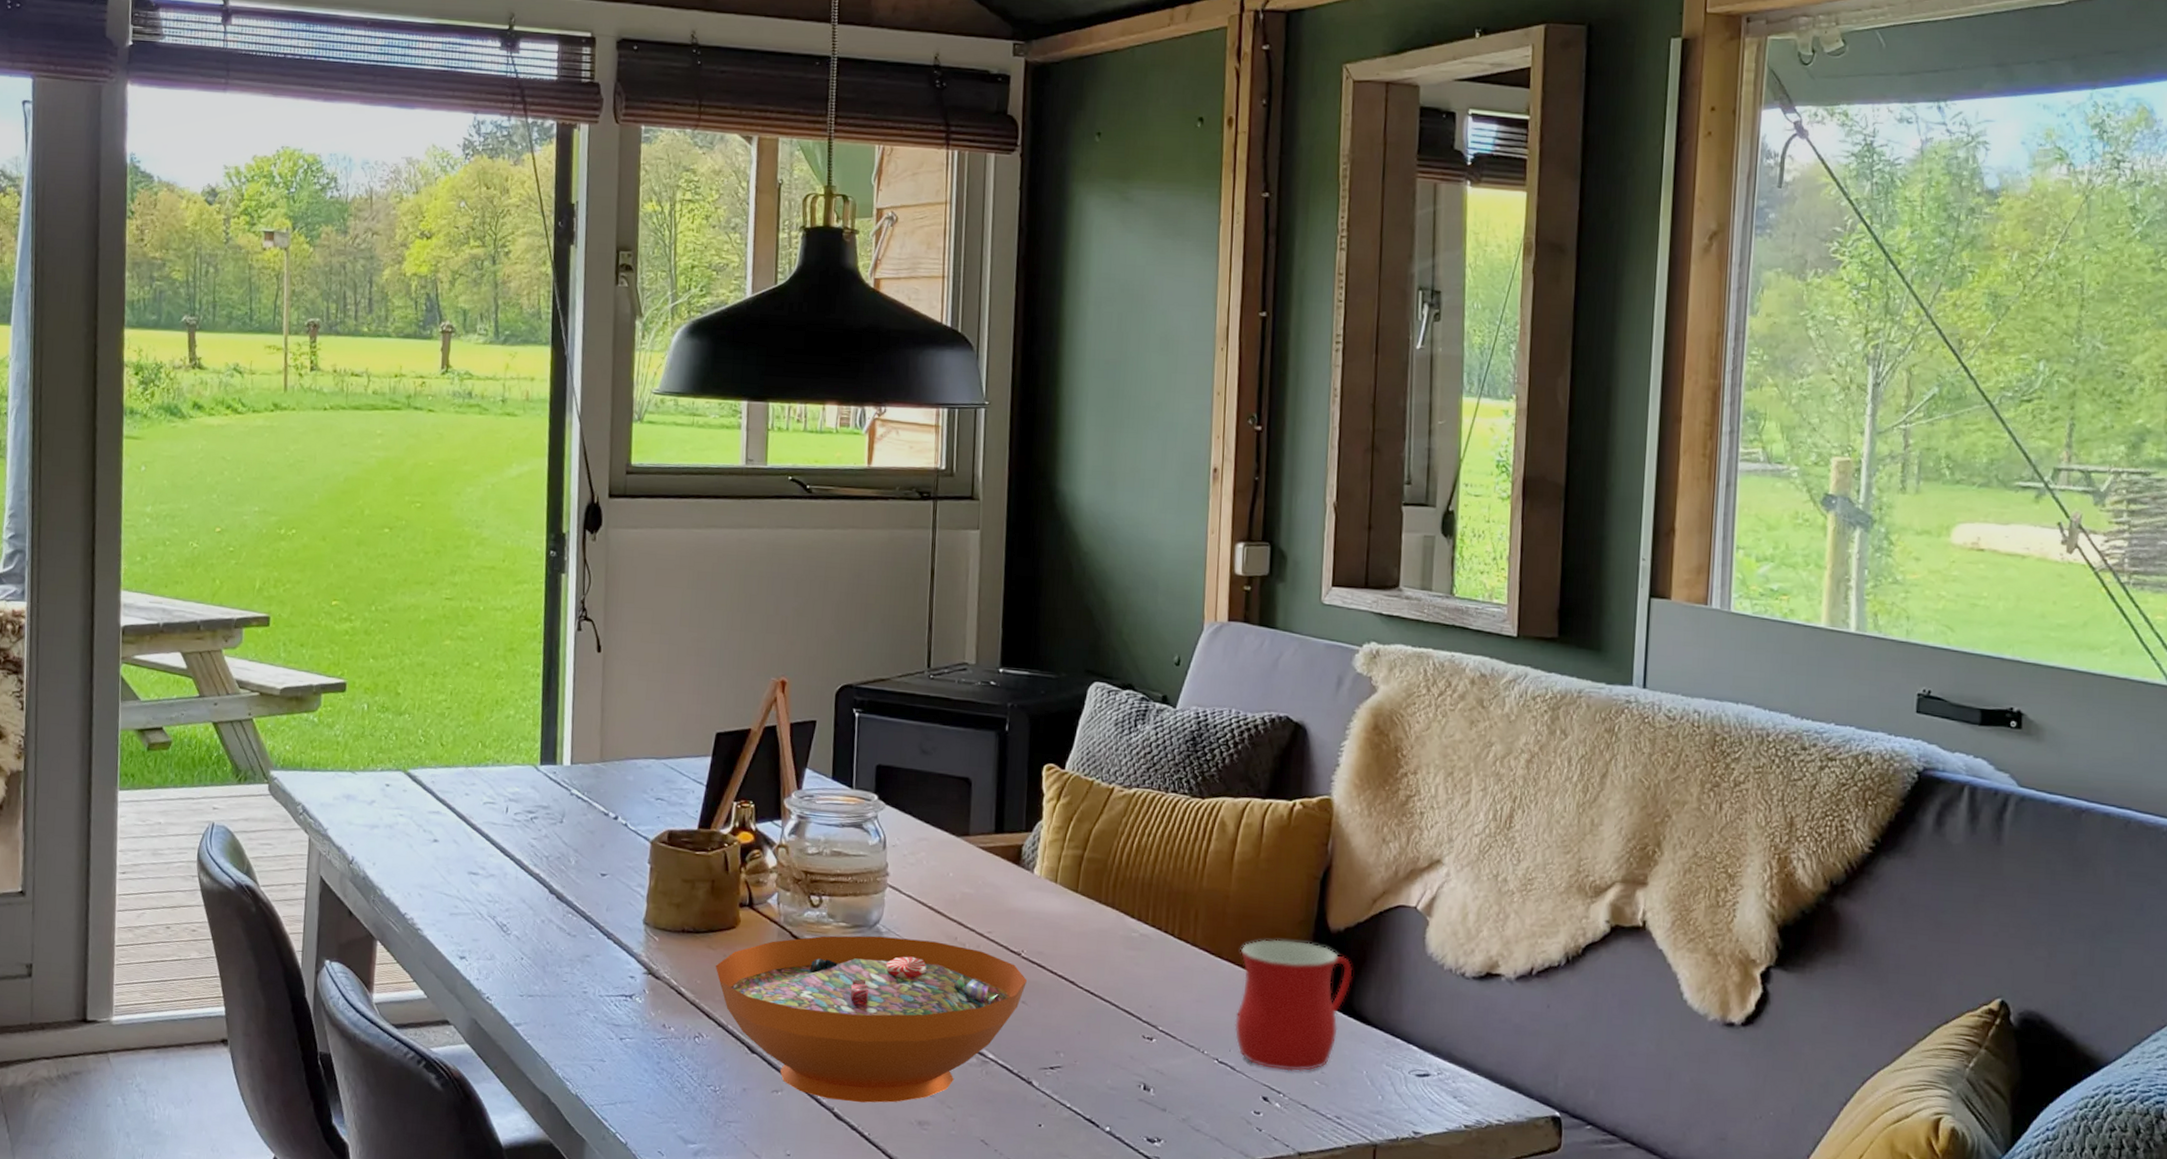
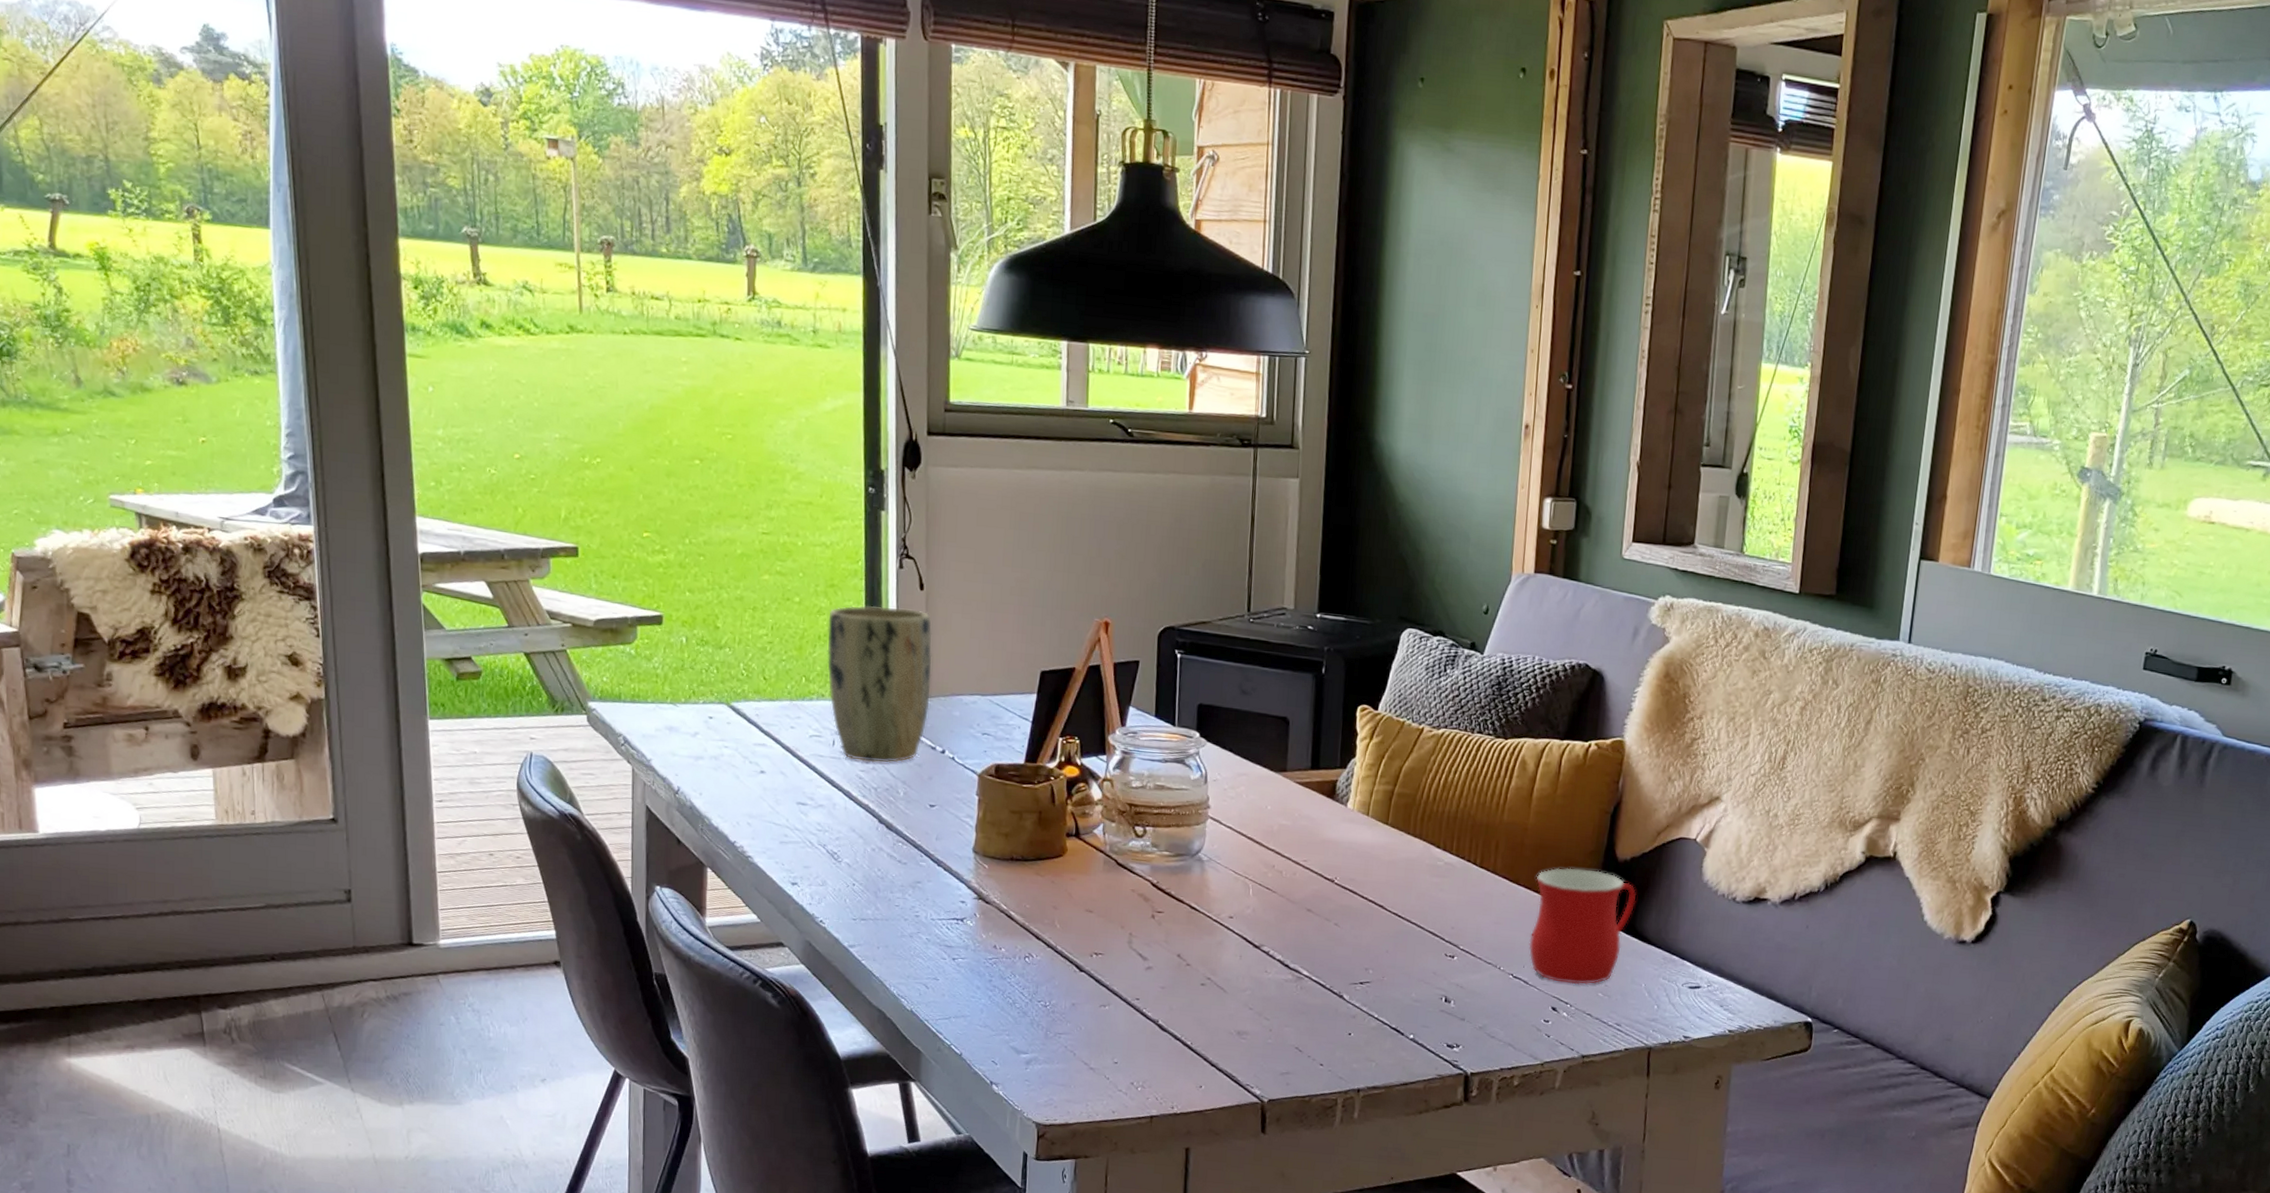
plant pot: none [503,669,608,830] -> present [827,605,932,763]
decorative bowl: present [715,935,1027,1103] -> none [1043,863,1339,1016]

